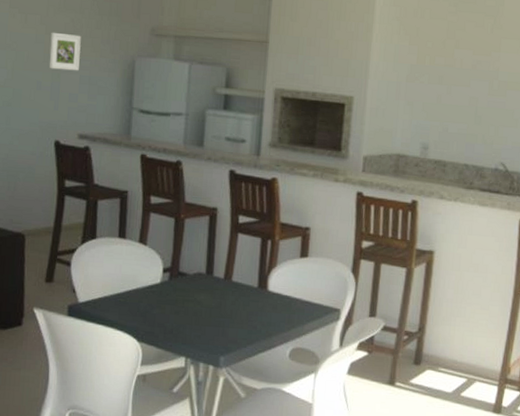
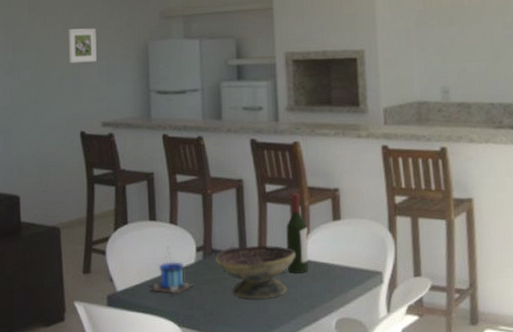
mug: none [112,264,157,311] -> present [150,246,193,295]
decorative bowl: none [180,272,260,324] -> present [215,245,296,300]
wine bottle: none [251,227,275,303] -> present [286,193,309,273]

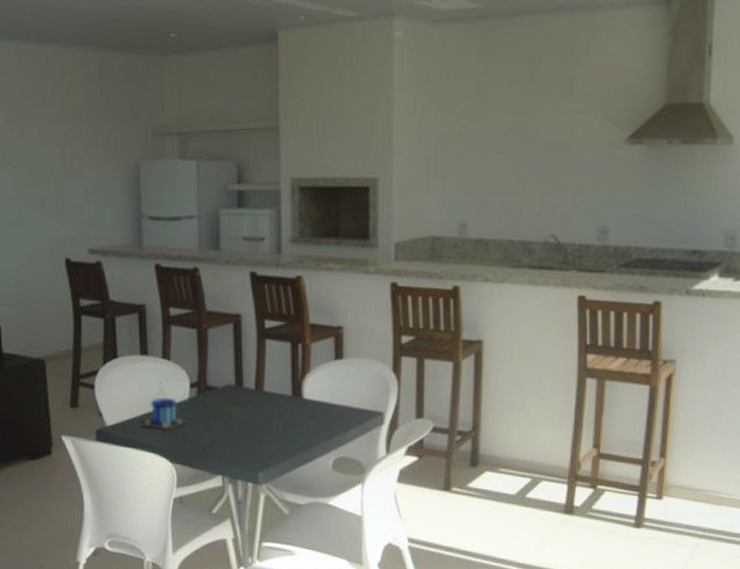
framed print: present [68,28,97,64] -> none [50,143,82,183]
decorative bowl: present [215,245,296,300] -> none [209,384,294,438]
wine bottle: present [286,193,309,273] -> none [285,330,308,412]

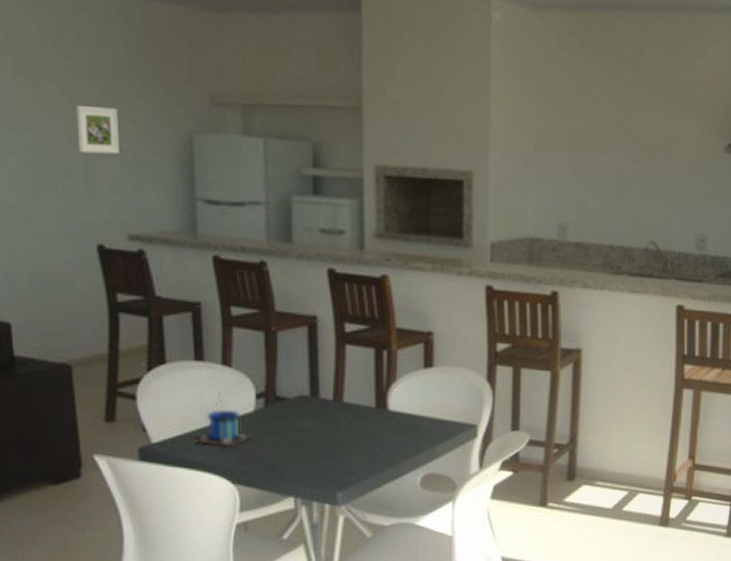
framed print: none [50,143,82,183] -> present [76,104,119,155]

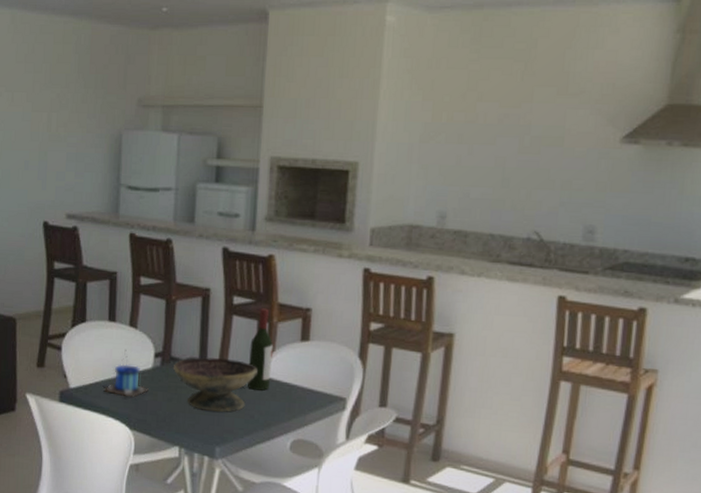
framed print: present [76,104,119,155] -> none [36,109,67,148]
decorative bowl: none [279,394,378,454] -> present [173,357,258,413]
wine bottle: none [368,335,394,425] -> present [248,308,273,391]

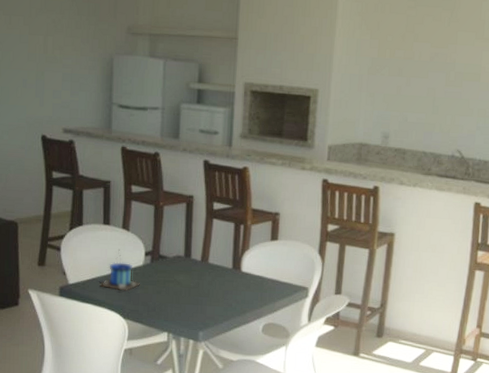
decorative bowl: present [173,357,258,413] -> none [161,255,235,302]
wine bottle: present [248,308,273,391] -> none [226,213,248,283]

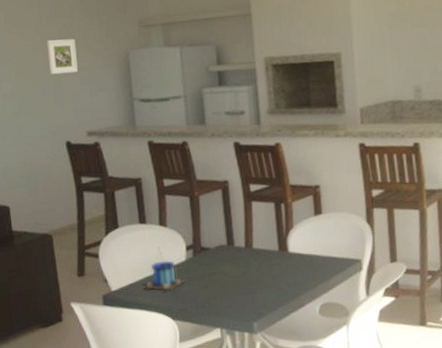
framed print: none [33,32,62,69] -> present [47,38,78,75]

